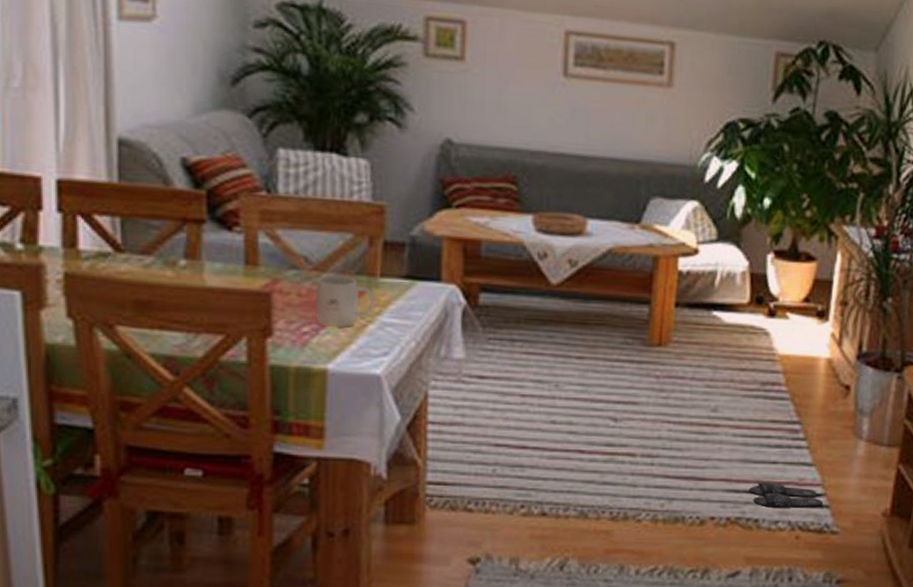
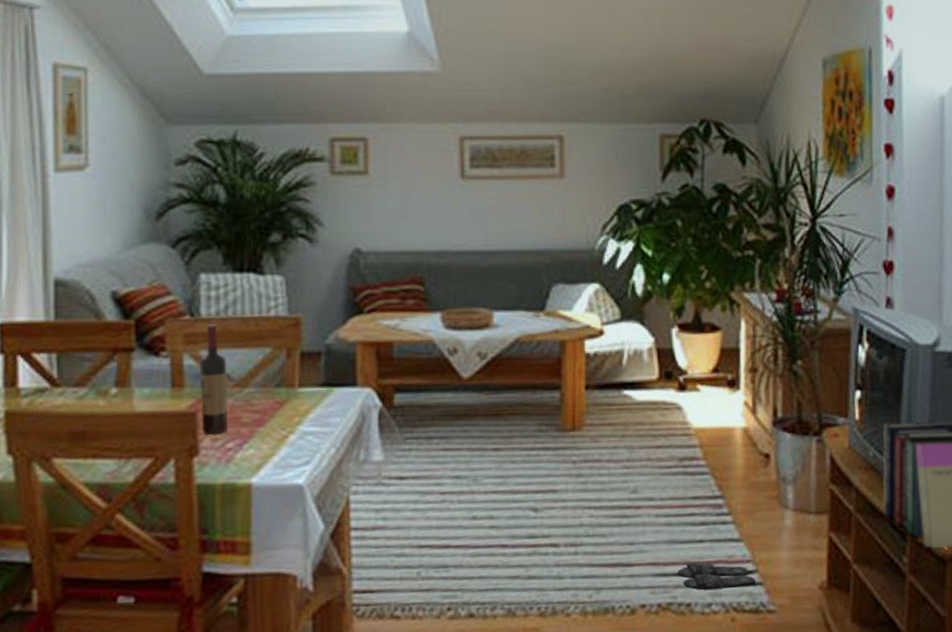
wine bottle: none [275,203,305,317] -> present [199,324,229,435]
mug: present [315,275,375,328] -> none [237,389,295,442]

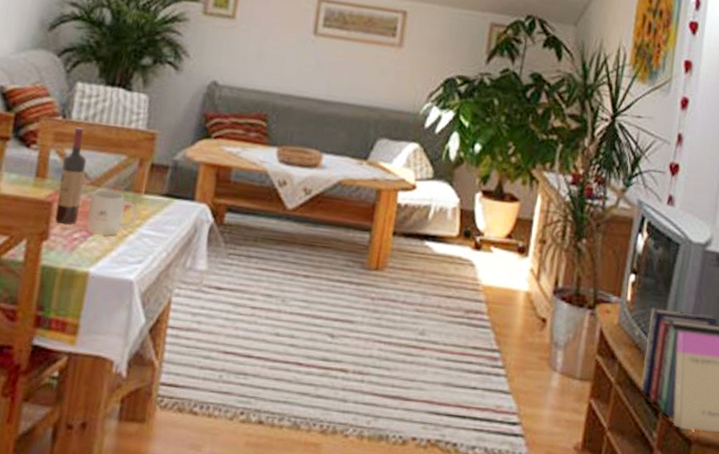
mug: none [237,389,295,442] -> present [86,190,138,237]
slippers: present [677,561,756,590] -> none [449,405,519,436]

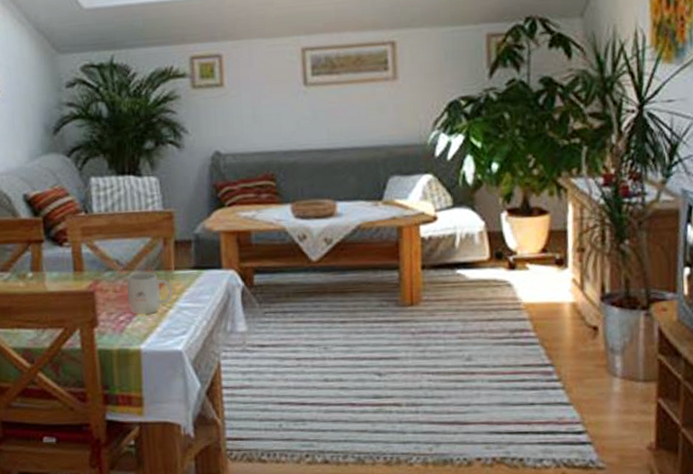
wine bottle: present [54,127,87,224] -> none [94,219,121,310]

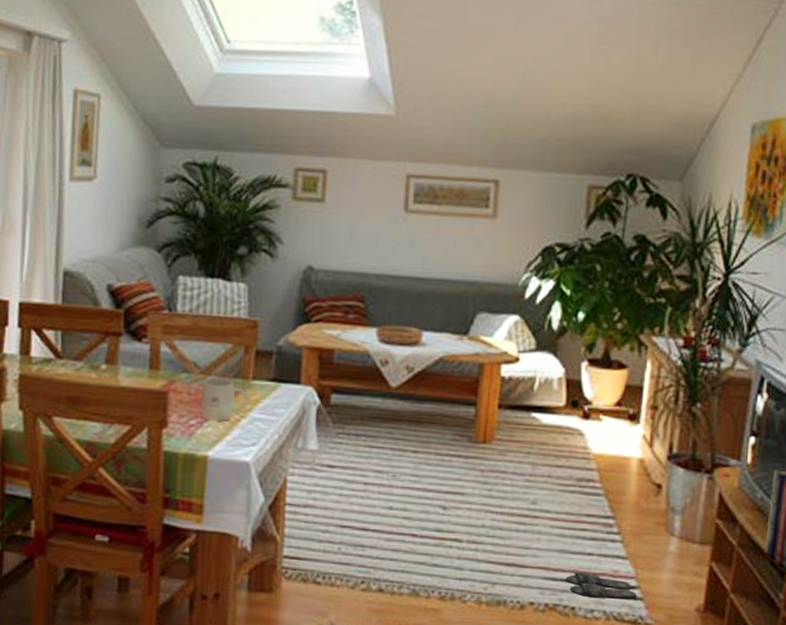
slippers: none [510,422,586,447] -> present [565,571,637,599]

